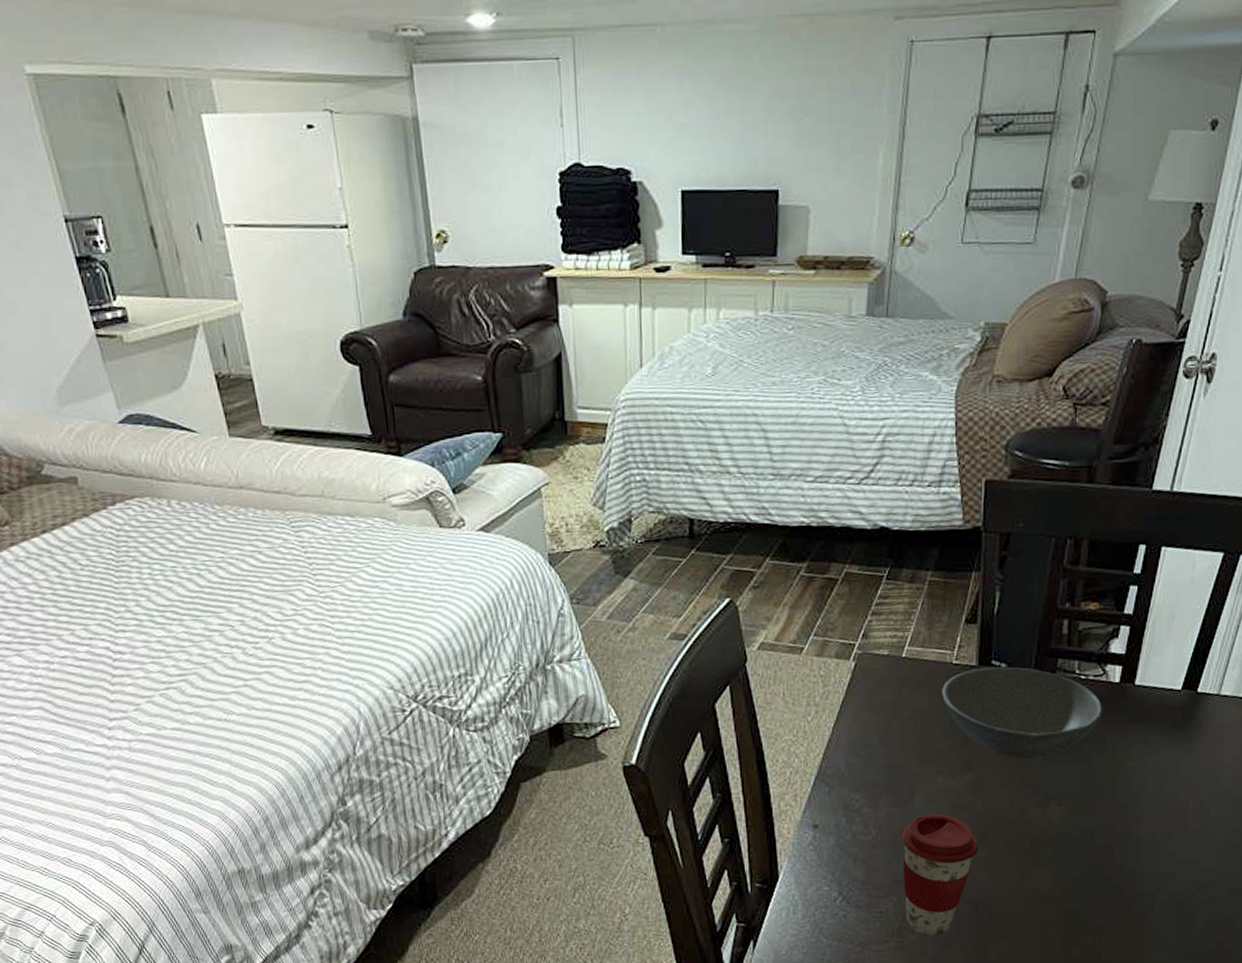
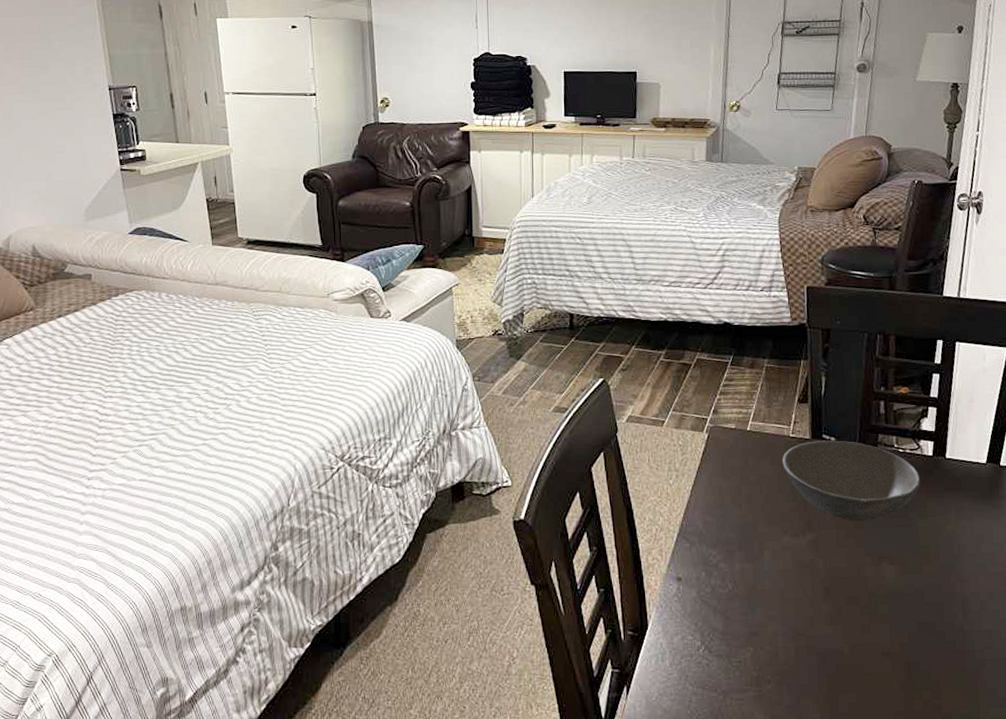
coffee cup: present [901,813,979,935] -> none [754,569,823,685]

